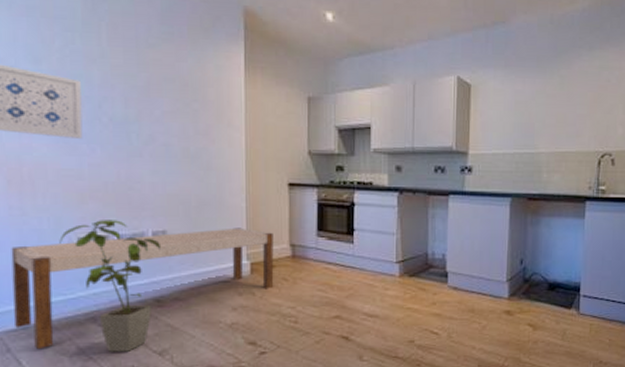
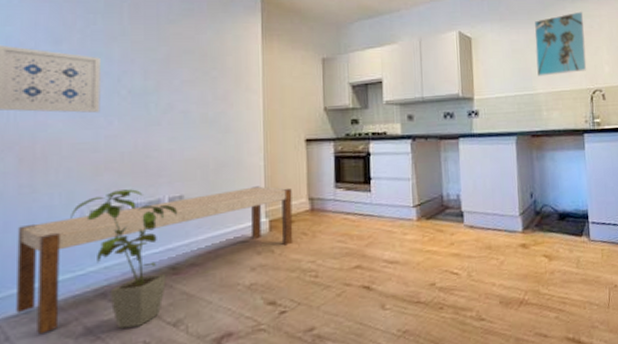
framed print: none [541,61,601,134] -> present [534,11,587,77]

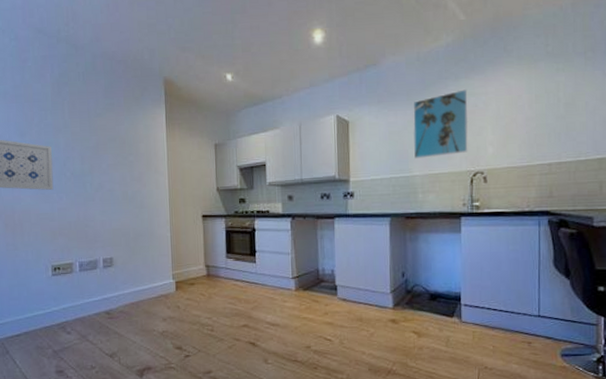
bench: present [16,186,293,335] -> none [8,253,194,352]
house plant: present [71,189,178,329] -> none [39,251,110,354]

